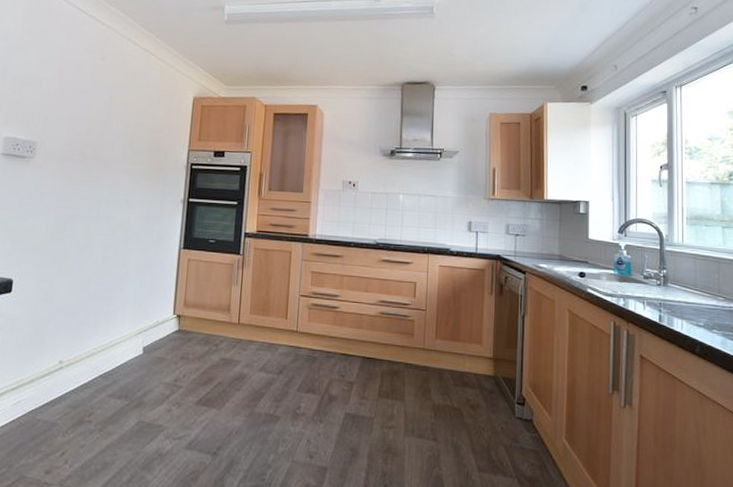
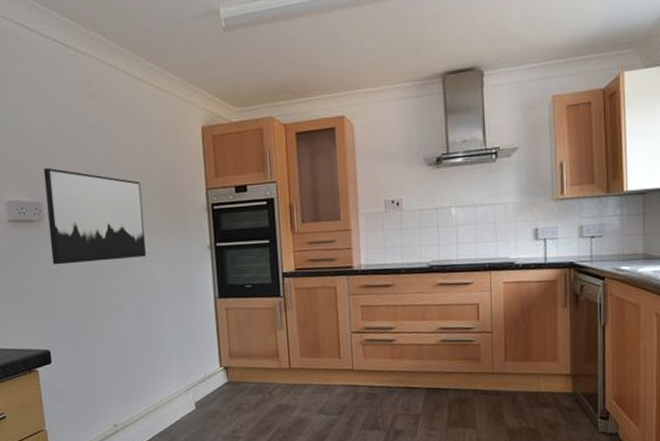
wall art: none [34,112,131,203] -> present [43,167,146,265]

